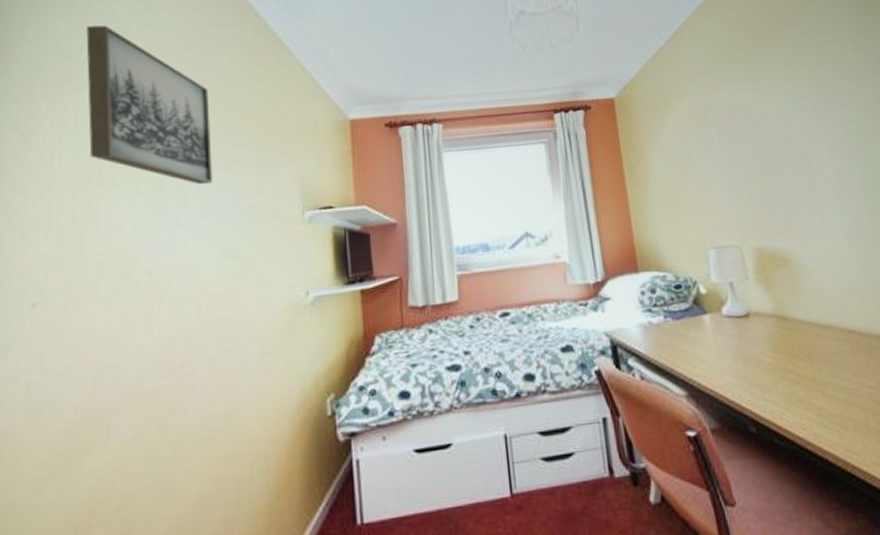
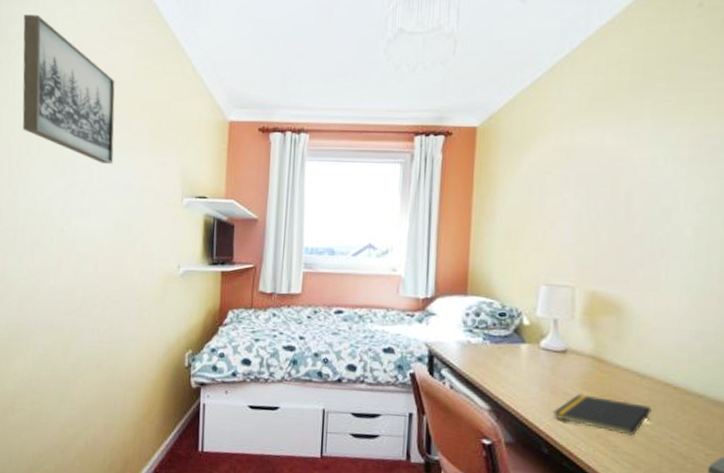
notepad: none [750,356,845,394] -> present [552,394,652,436]

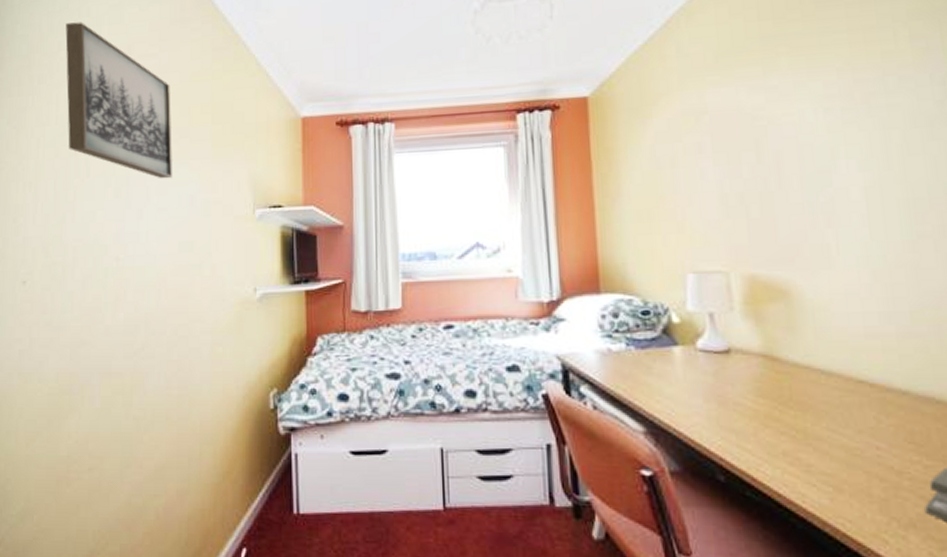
notepad: present [552,394,652,436] -> none [723,403,847,450]

